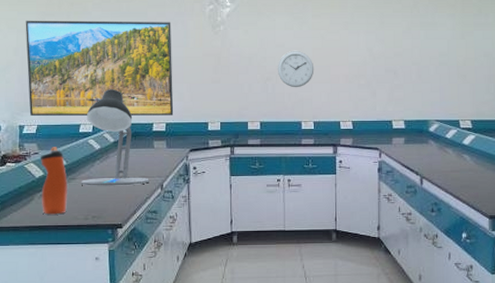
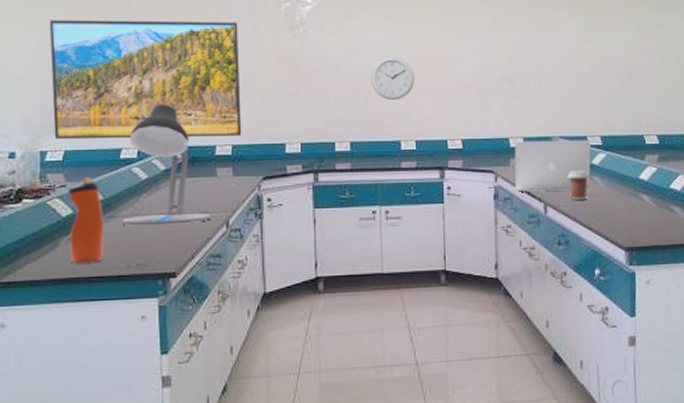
laptop: none [396,123,462,166] -> present [514,139,591,192]
coffee cup: none [441,150,459,174] -> present [567,171,588,200]

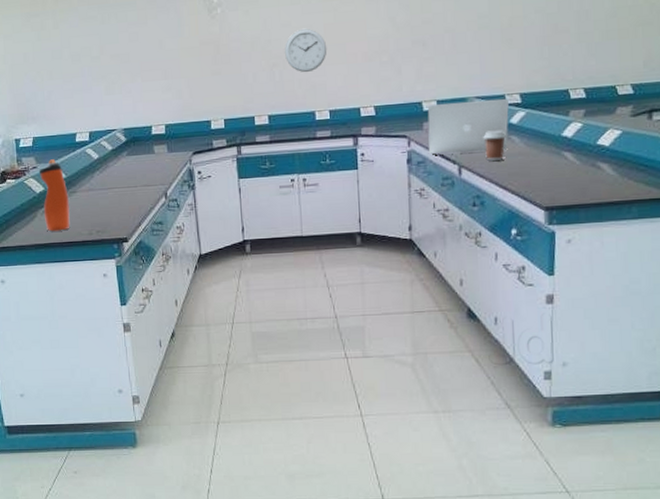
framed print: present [49,20,242,139] -> none [11,10,173,128]
desk lamp: present [122,104,211,226] -> none [82,91,152,199]

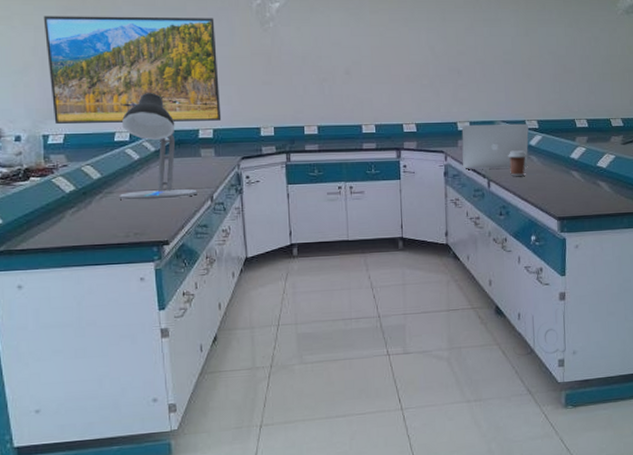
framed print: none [11,10,173,128] -> present [43,16,222,124]
water bottle: present [38,159,70,232] -> none [69,158,104,233]
desk lamp: none [82,91,152,199] -> present [119,93,197,201]
wall clock: present [285,28,327,73] -> none [334,48,374,89]

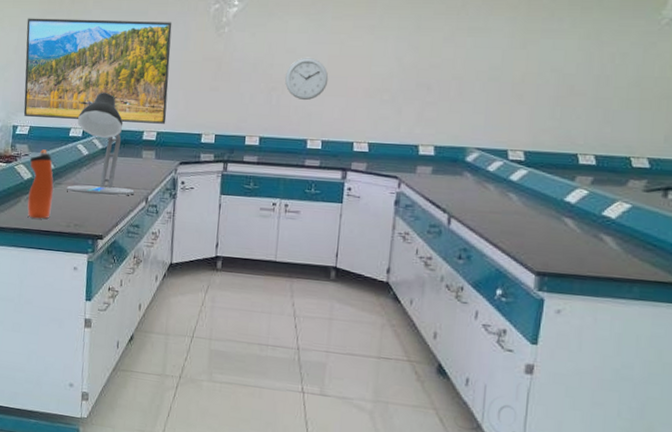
water bottle: none [69,158,104,233] -> present [27,149,54,219]
wall clock: none [334,48,374,89] -> present [285,57,329,101]
laptop: present [461,123,529,169] -> none [418,149,511,206]
coffee cup: present [508,151,526,176] -> none [478,185,503,216]

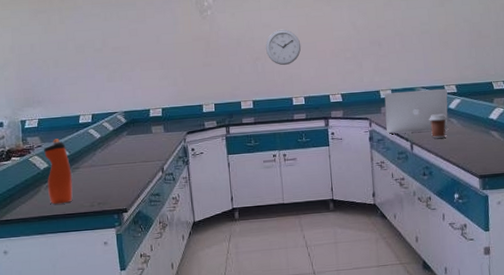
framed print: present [23,18,172,124] -> none [19,10,169,110]
desk lamp: present [66,92,135,196] -> none [84,79,150,174]
laptop: none [418,149,511,206] -> present [384,88,448,134]
coffee cup: none [478,185,503,216] -> present [429,114,447,138]

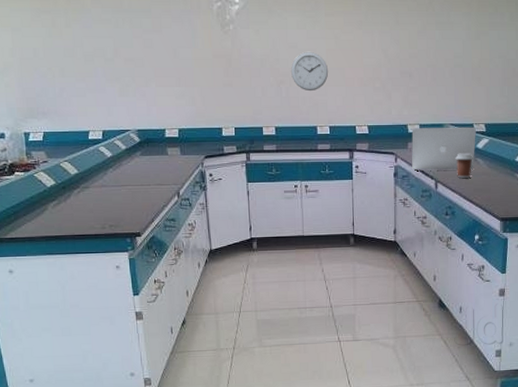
water bottle: present [43,139,73,204] -> none [49,155,83,224]

